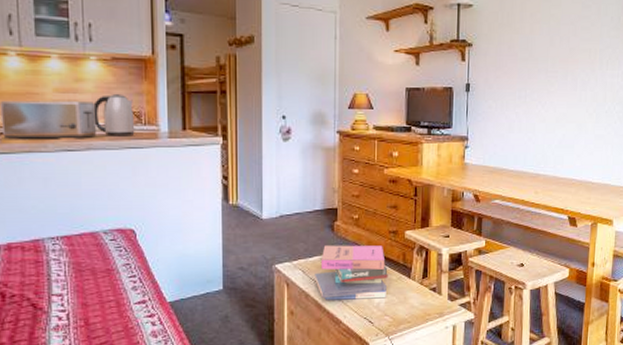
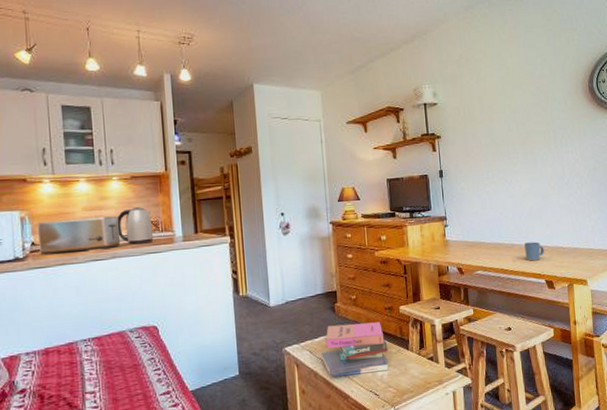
mug: none [550,173,571,194] -> present [524,242,544,261]

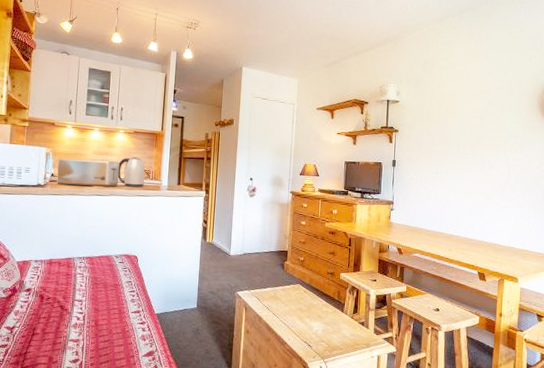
books: present [320,322,388,377] -> none [266,280,325,327]
mug: present [524,242,544,261] -> none [462,235,480,253]

